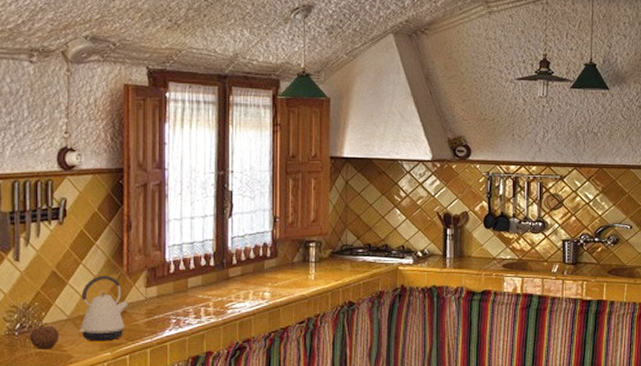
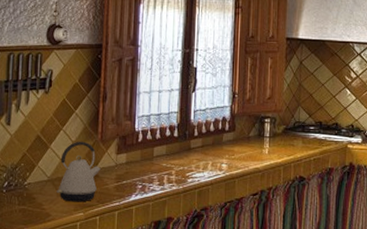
fruit: present [29,321,60,350] -> none [15,181,41,207]

